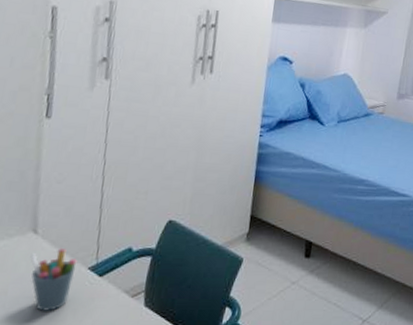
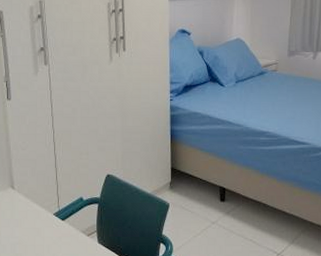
pen holder: present [30,247,77,312] -> none [12,199,45,248]

